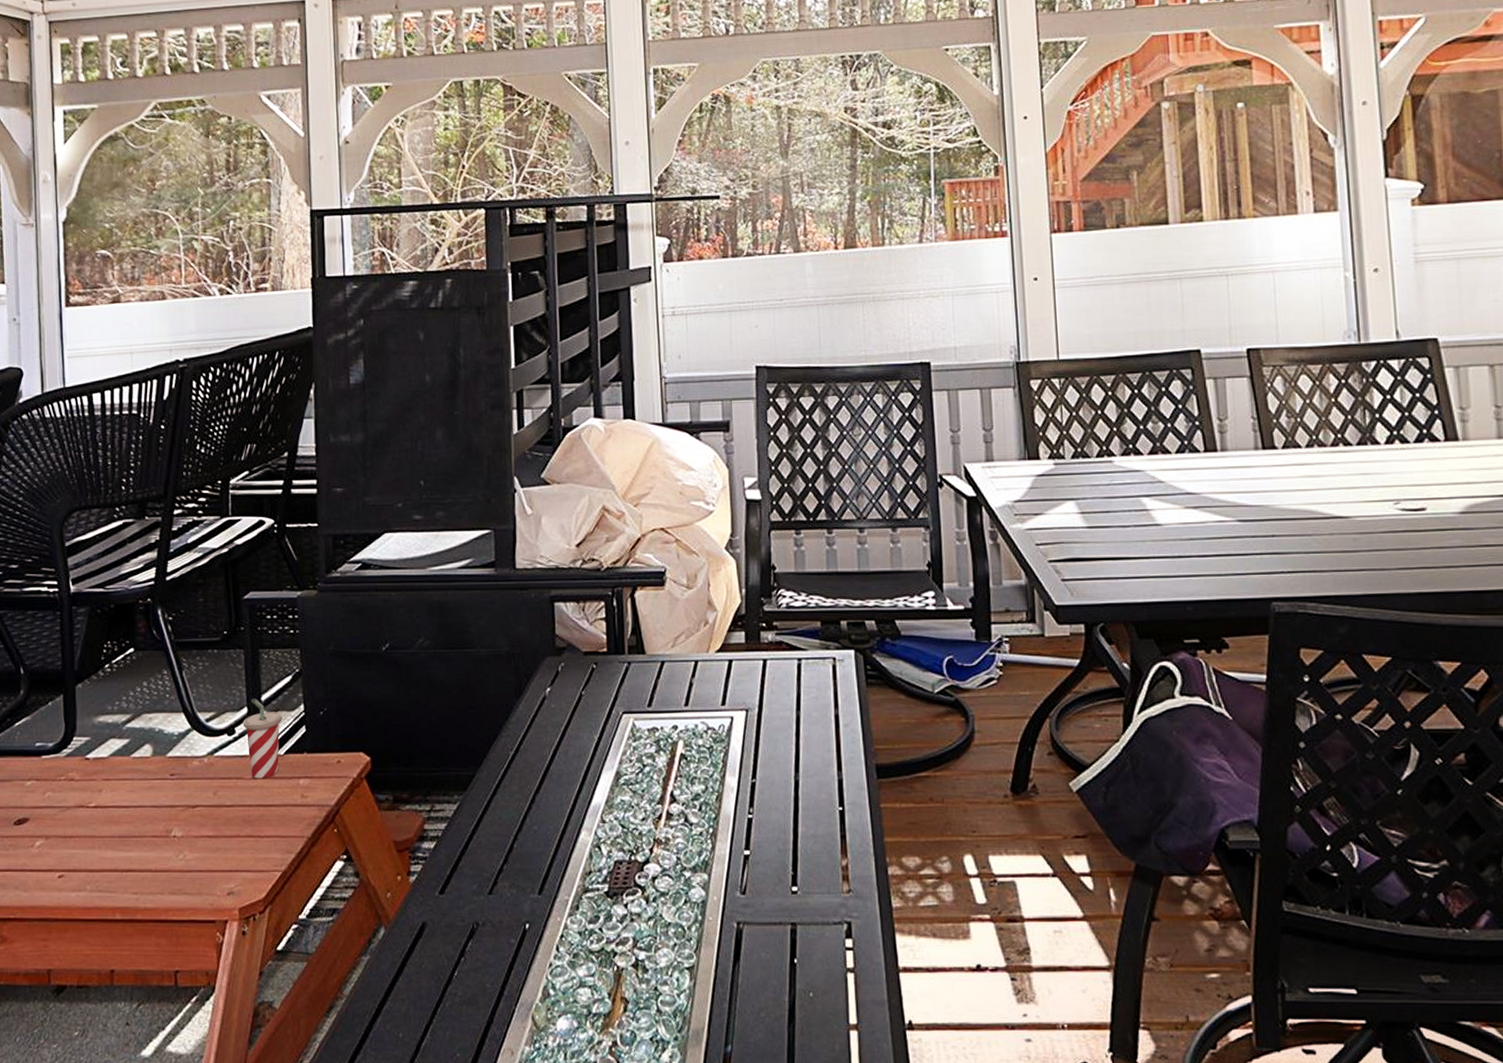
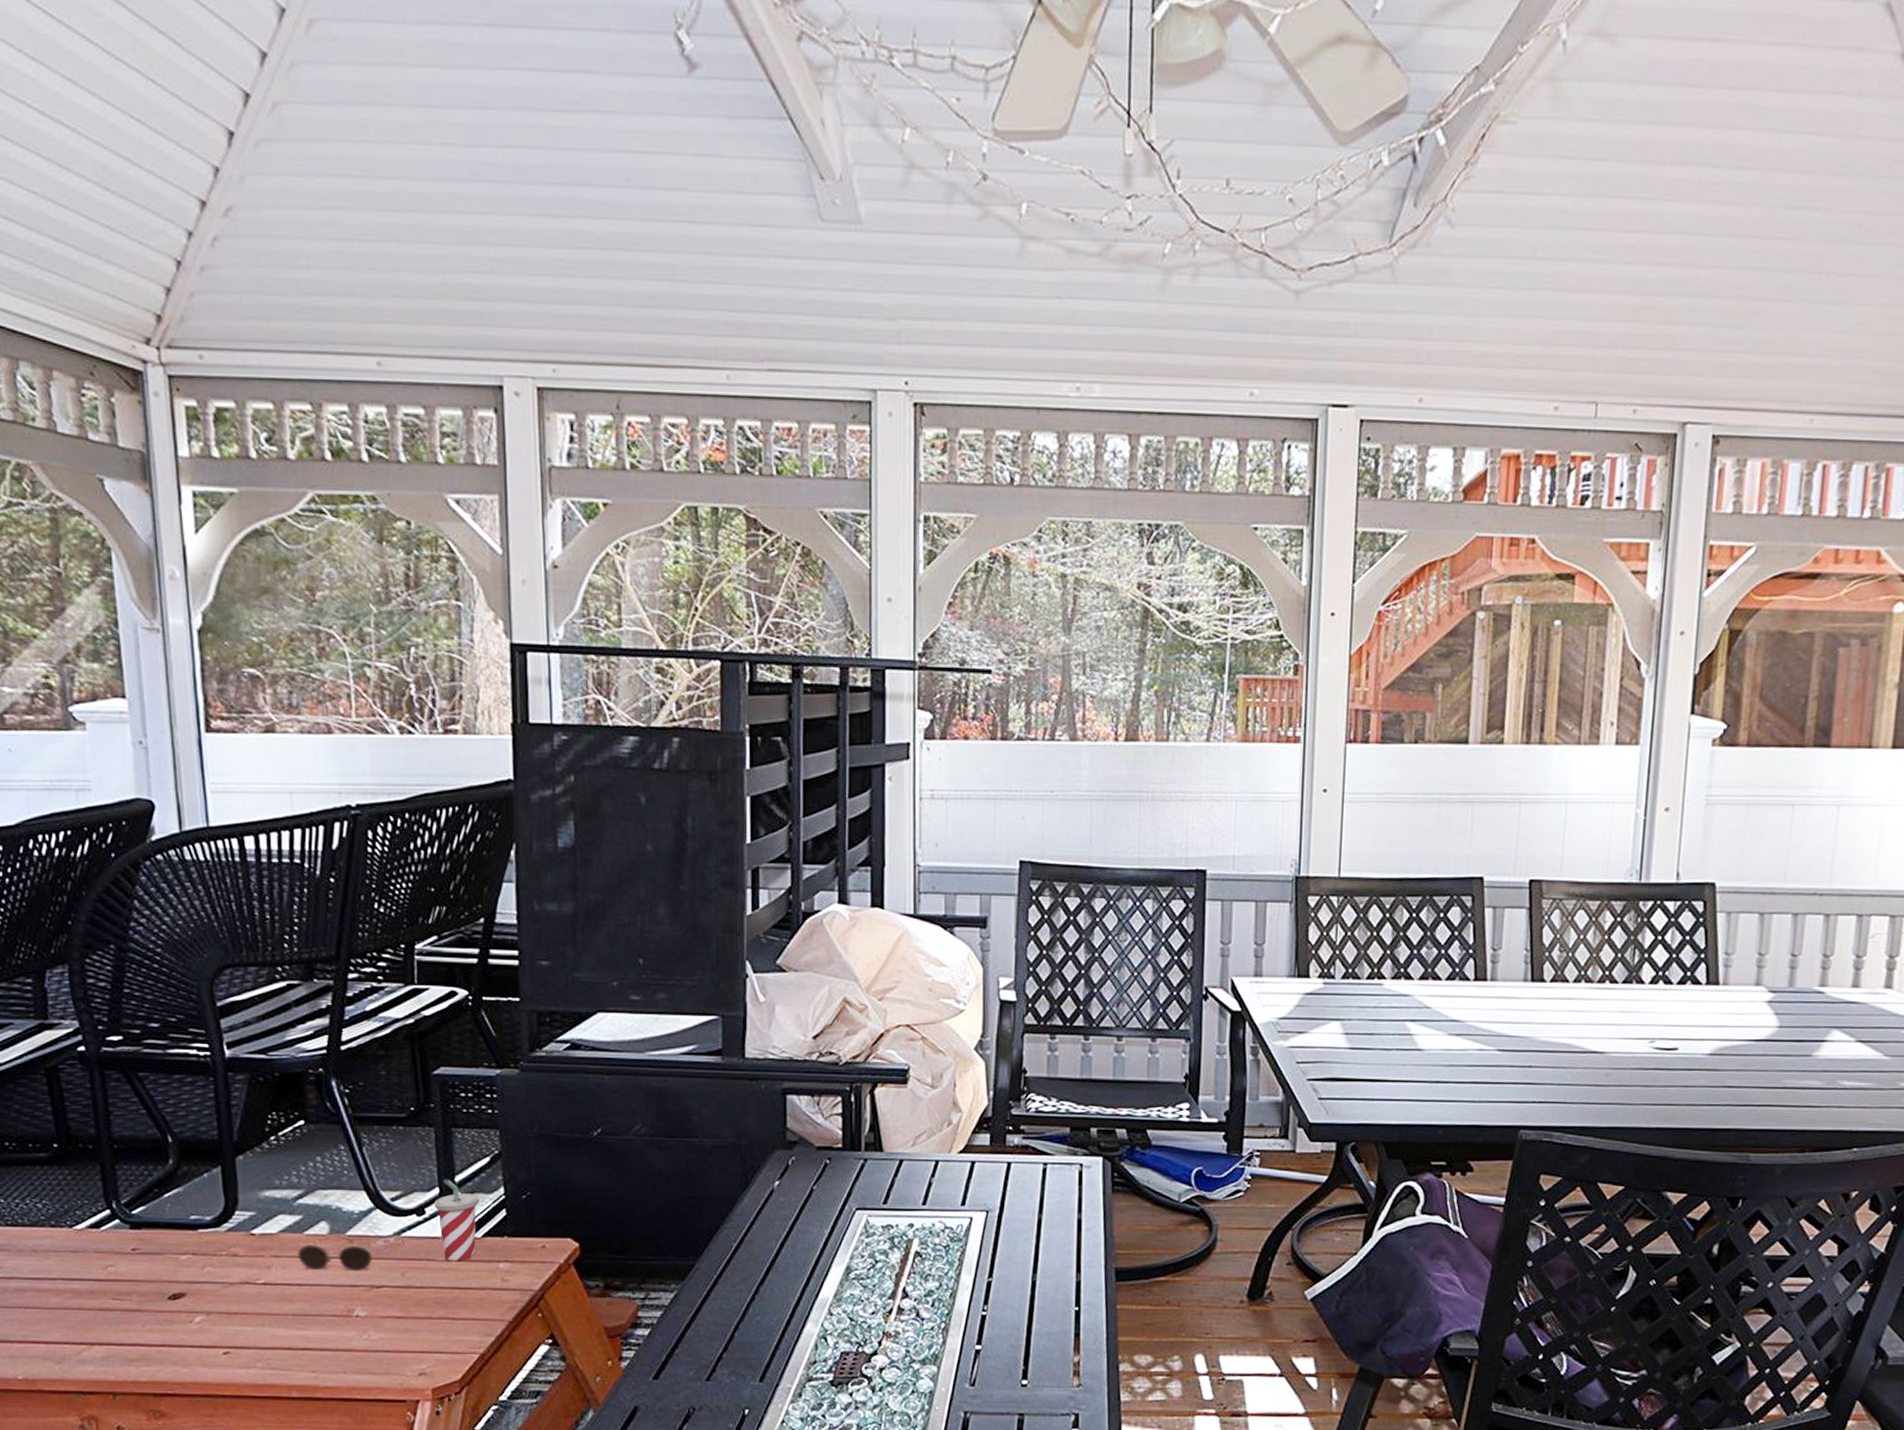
sunglasses: none [123,756,217,793] -> present [295,1234,404,1271]

